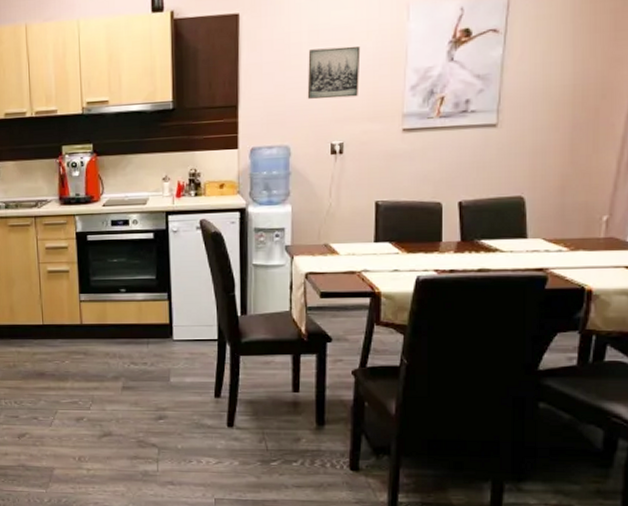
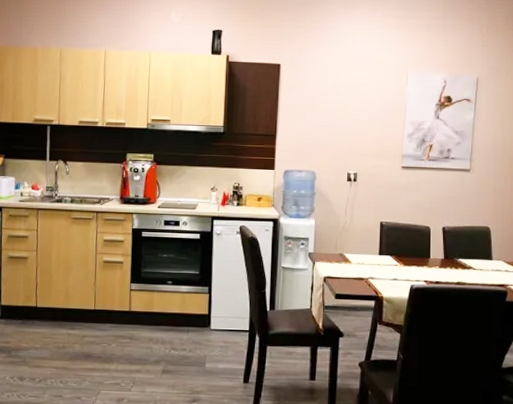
wall art: present [307,45,361,99] -> none [330,98,372,138]

